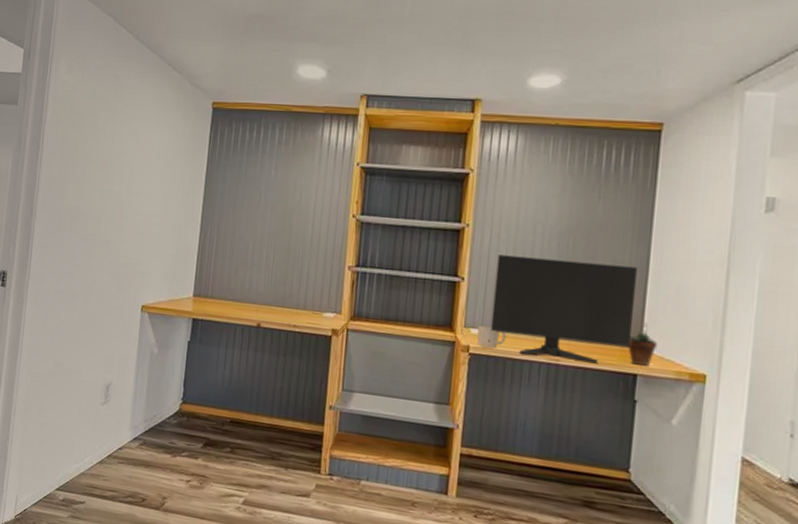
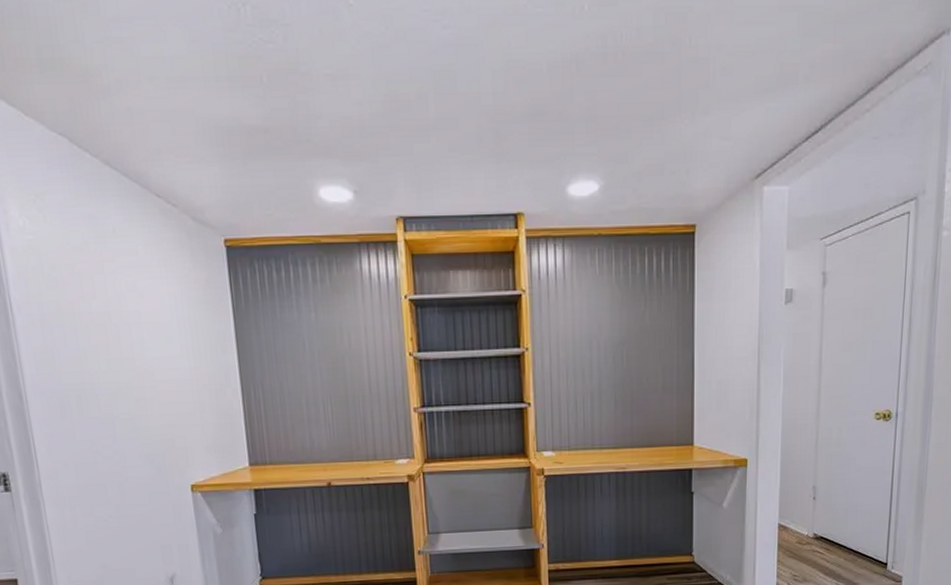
mug: present [476,325,506,349] -> none [550,446,576,468]
computer monitor: present [491,254,637,364] -> none [559,370,684,469]
succulent plant: present [628,322,658,367] -> none [682,420,707,461]

